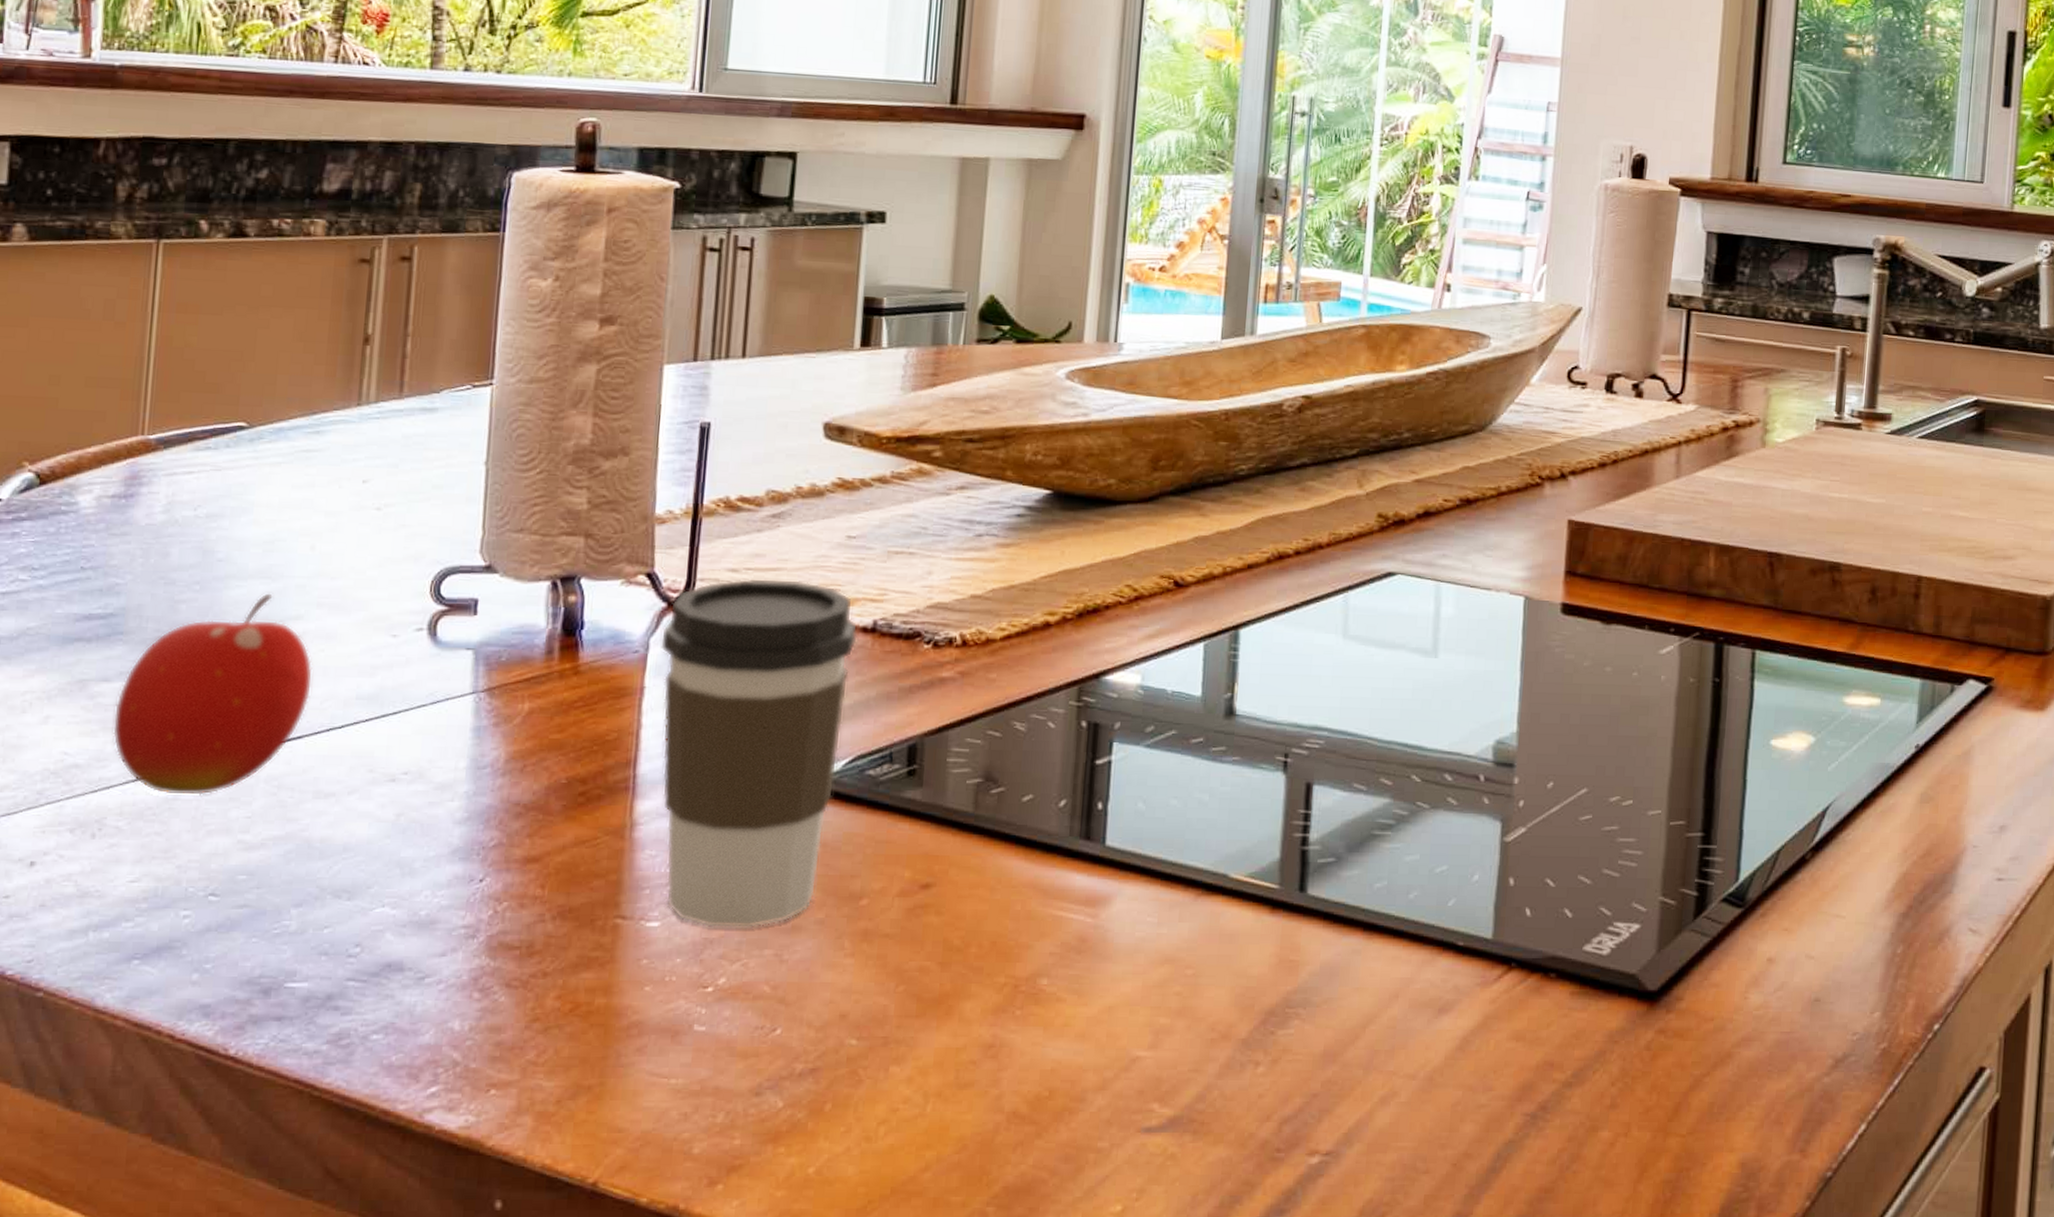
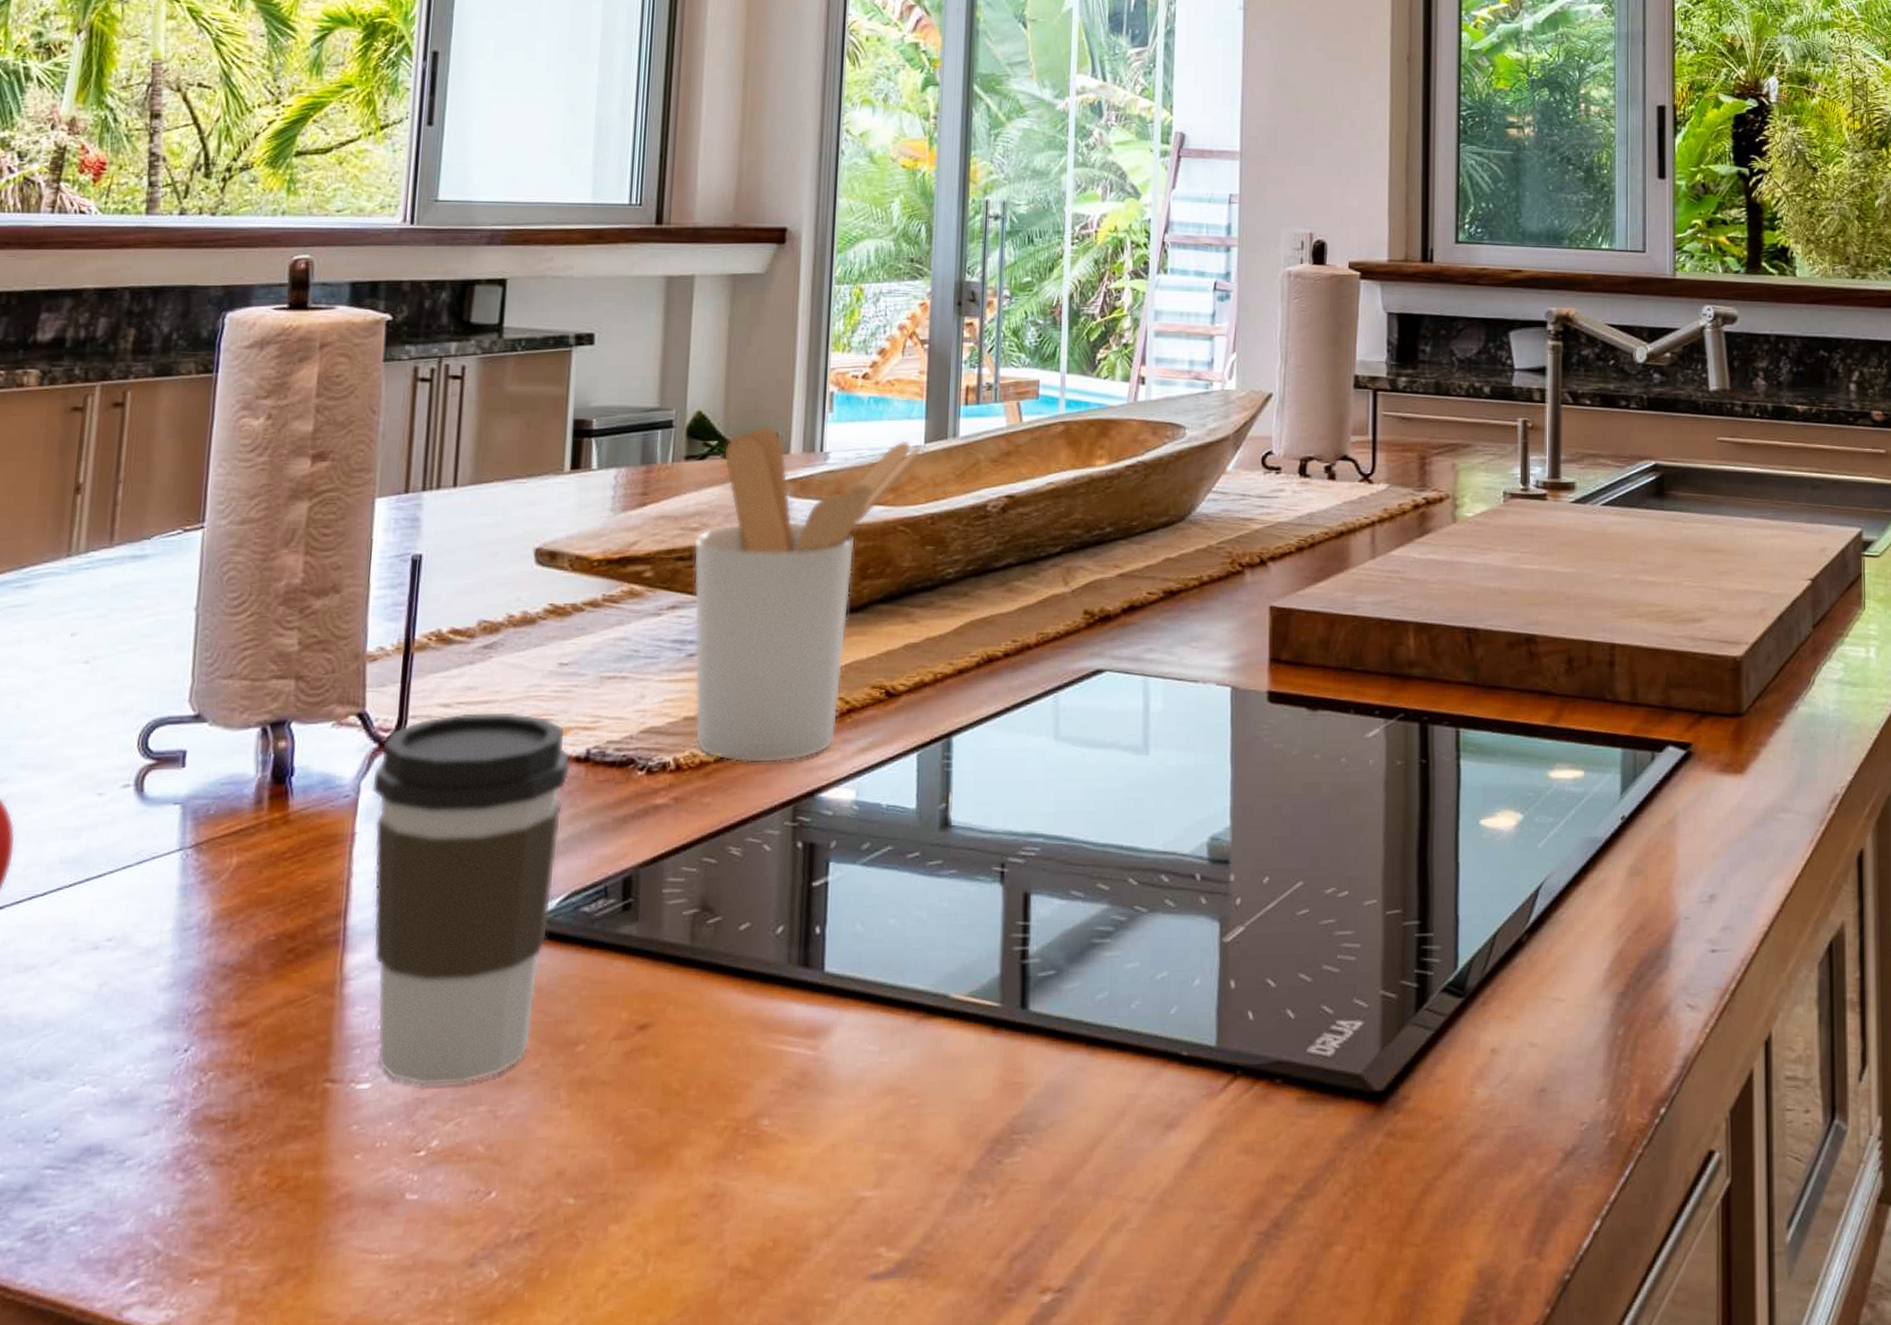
utensil holder: none [981,314,1219,644] -> present [693,427,923,764]

